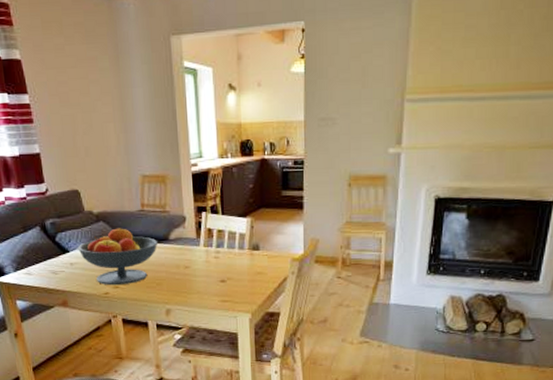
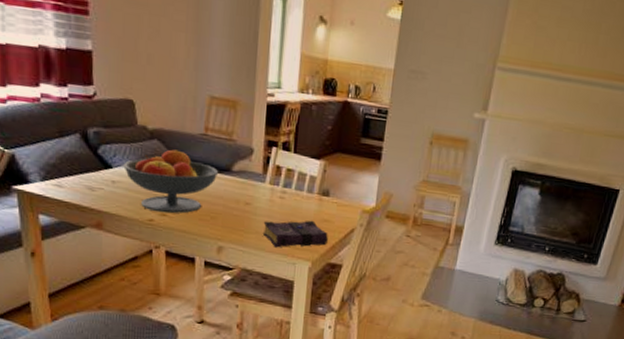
book: none [203,274,263,304] -> present [262,220,328,248]

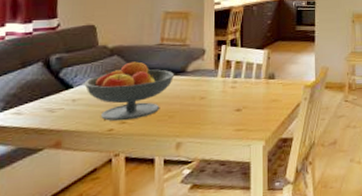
book: present [262,220,328,248] -> none [218,102,277,134]

